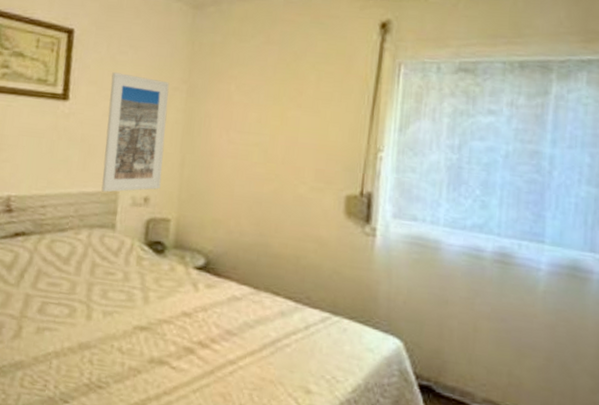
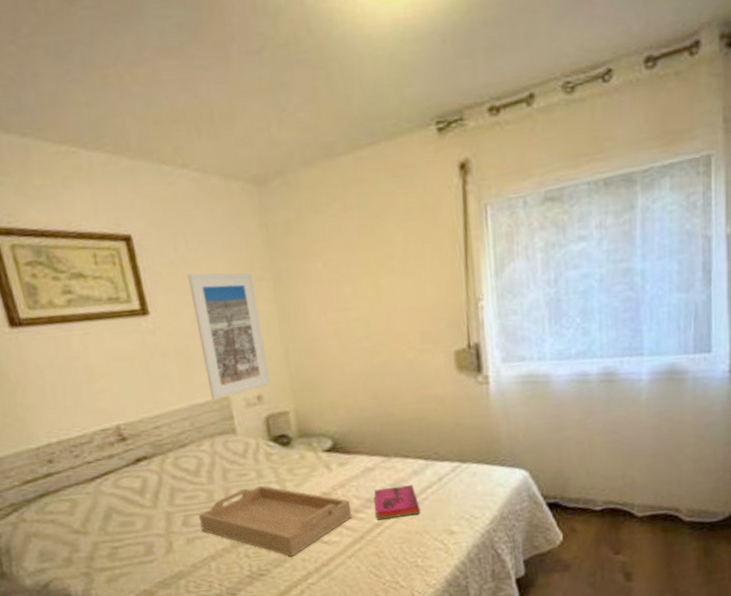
serving tray: none [54,287,209,376] -> present [199,485,352,557]
hardback book: none [232,322,280,361] -> present [374,485,421,520]

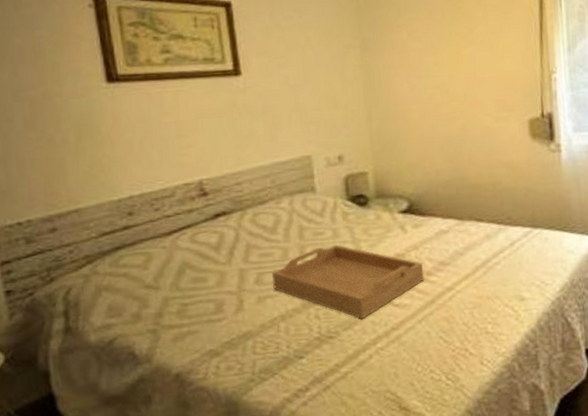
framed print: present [187,273,271,400] -> none [281,39,352,159]
hardback book: present [374,485,421,520] -> none [447,249,492,284]

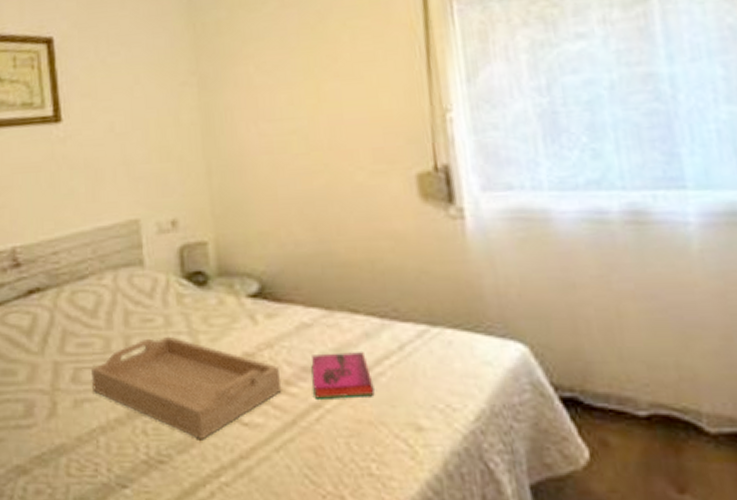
hardback book: none [447,249,492,284] -> present [311,352,375,399]

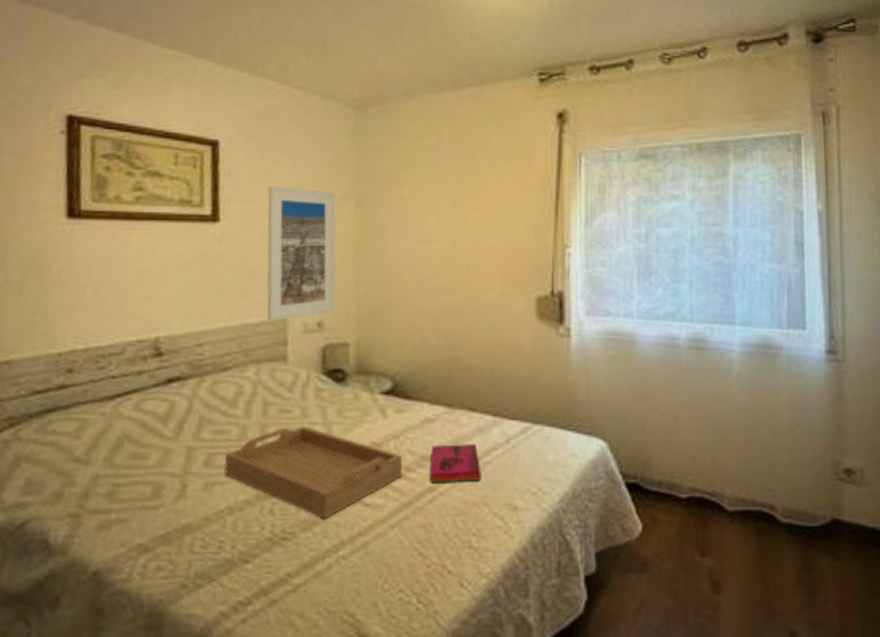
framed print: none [106,77,188,223] -> present [267,186,336,321]

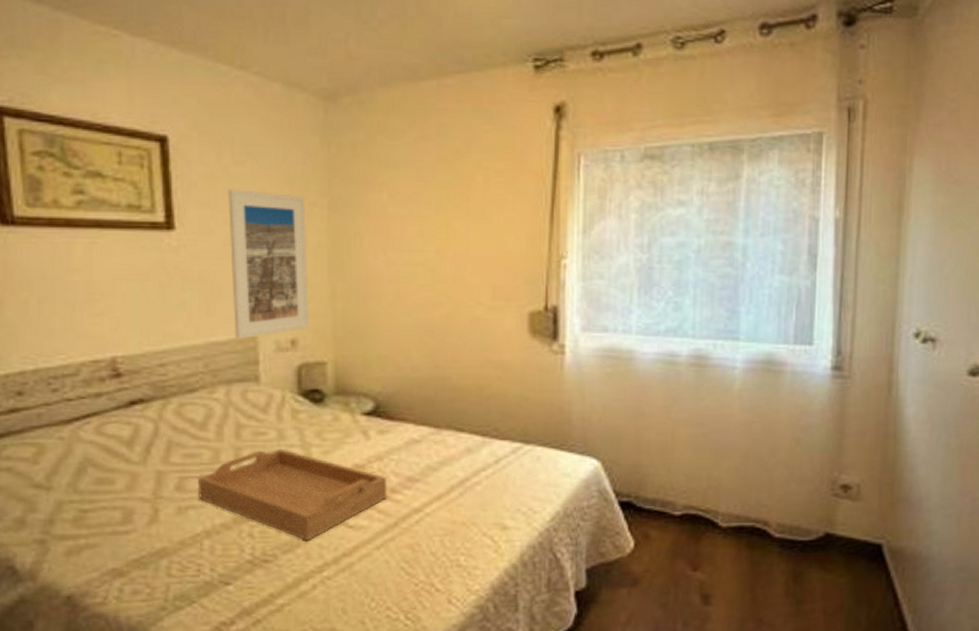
hardback book: present [430,444,481,483] -> none [416,465,470,505]

